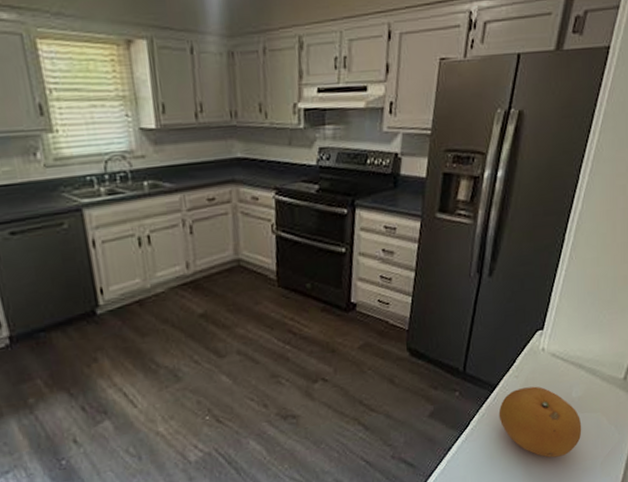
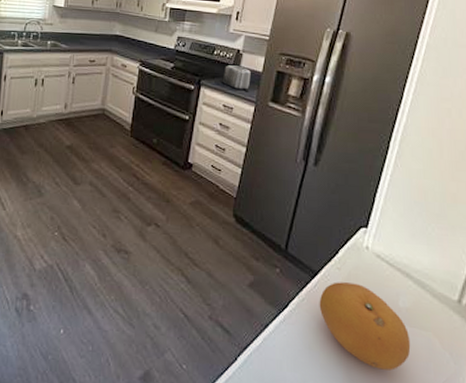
toaster: none [378,174,414,206] -> present [221,65,251,92]

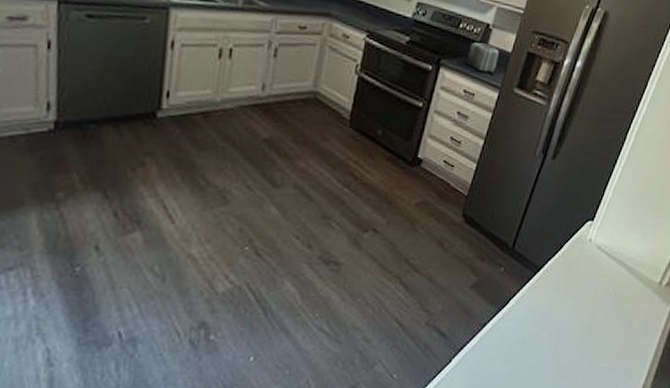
fruit: present [319,282,411,371] -> none [537,275,614,352]

